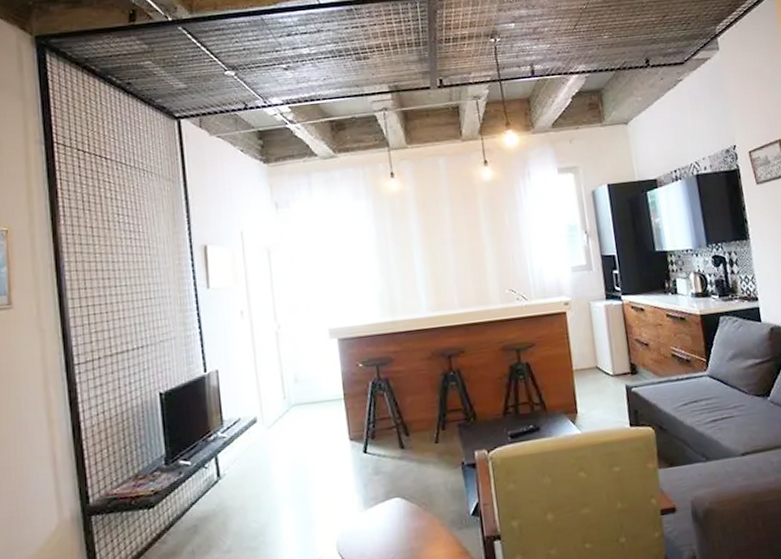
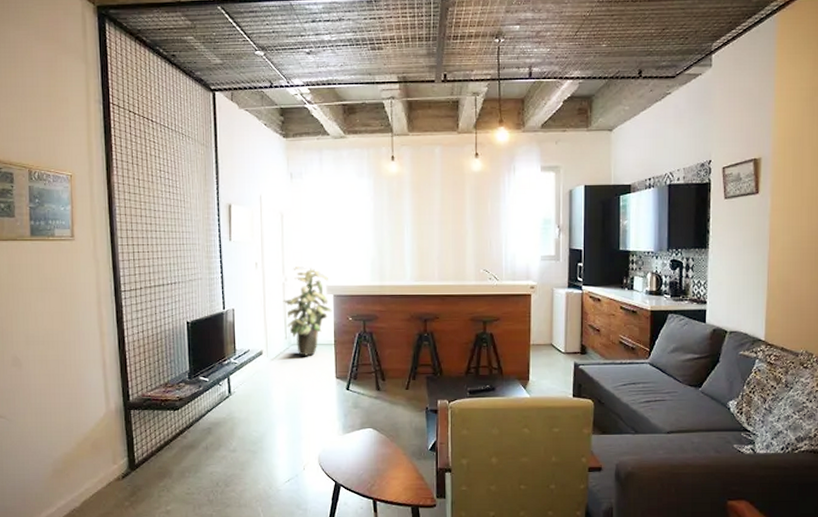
indoor plant: none [277,309,338,418] -> present [283,267,332,356]

